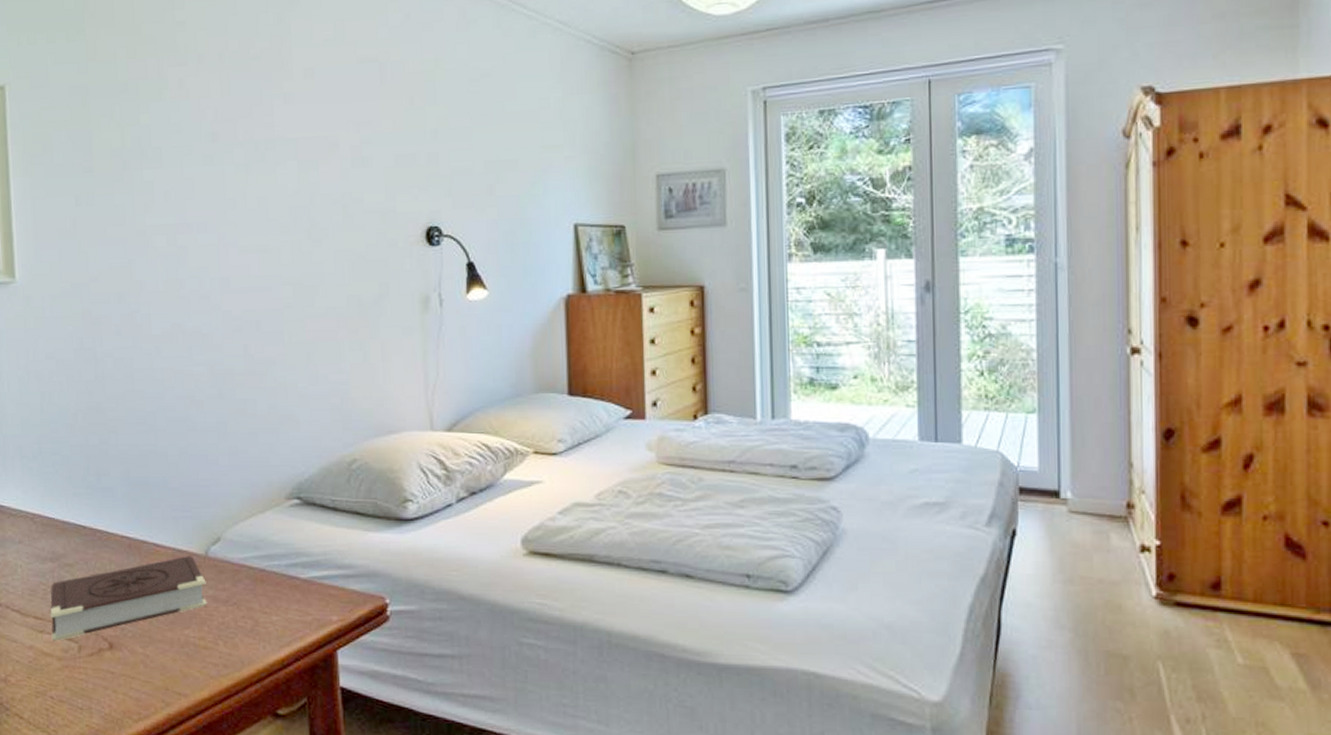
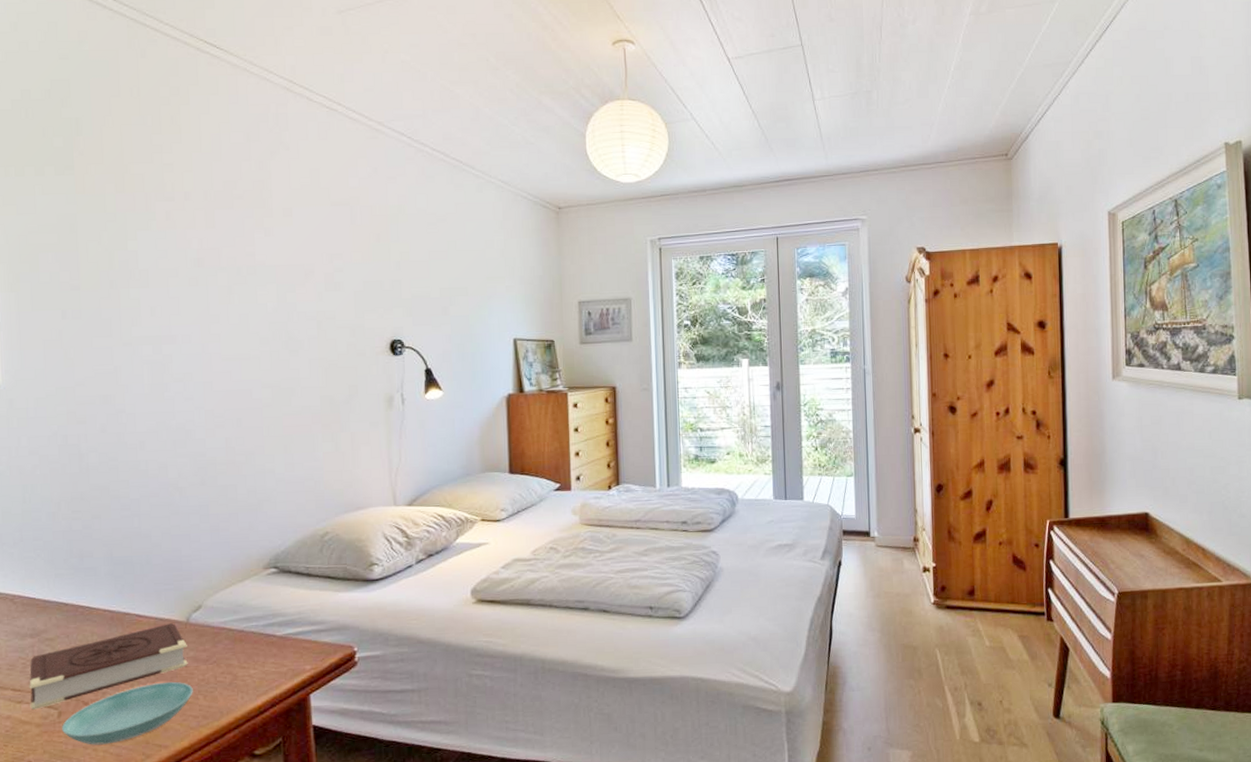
saucer: none [81,622,213,687] -> present [61,681,193,745]

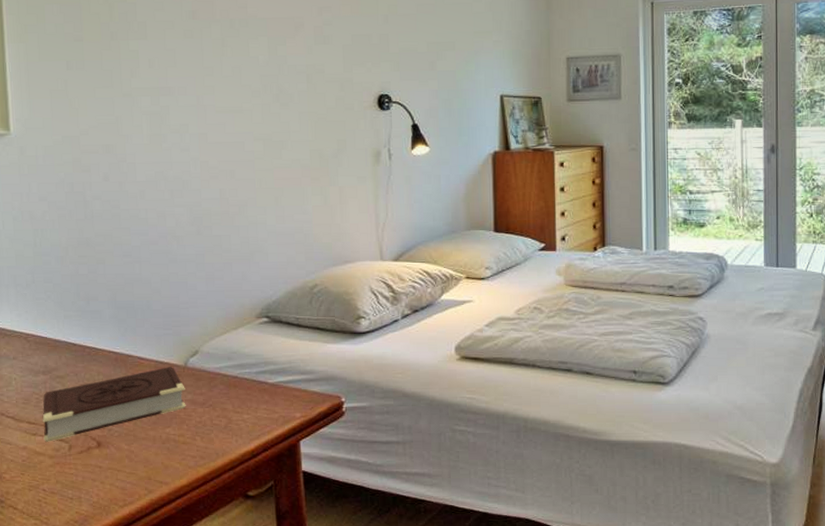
saucer: present [61,681,193,745] -> none [71,422,191,478]

